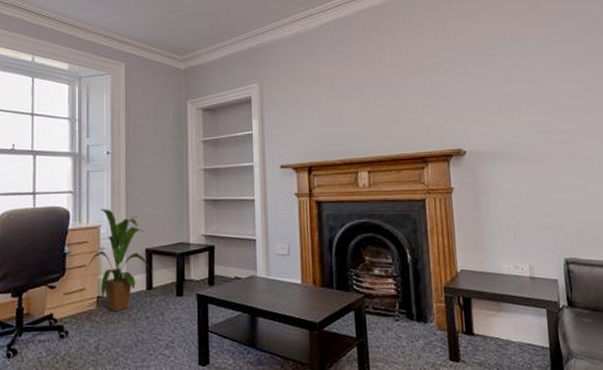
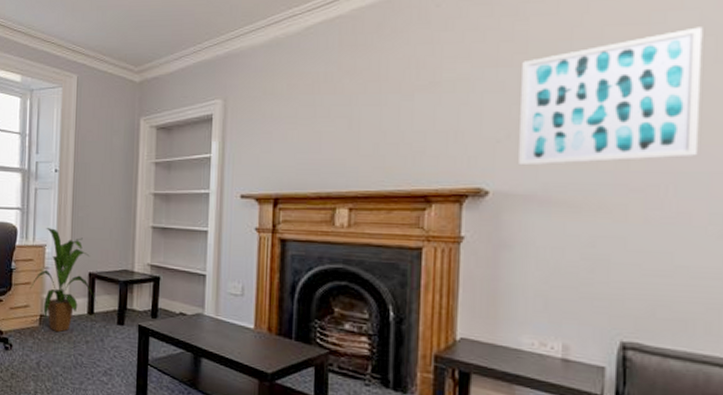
wall art: none [476,30,590,130] -> present [519,27,703,166]

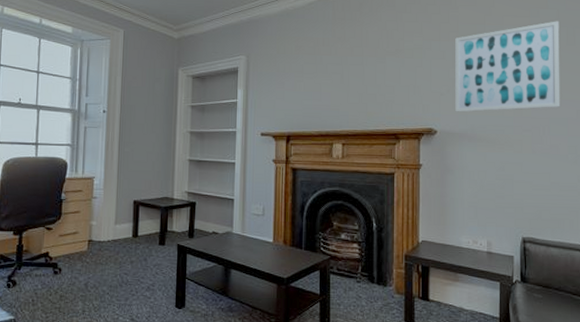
house plant: present [30,228,98,333] -> none [79,162,142,255]

